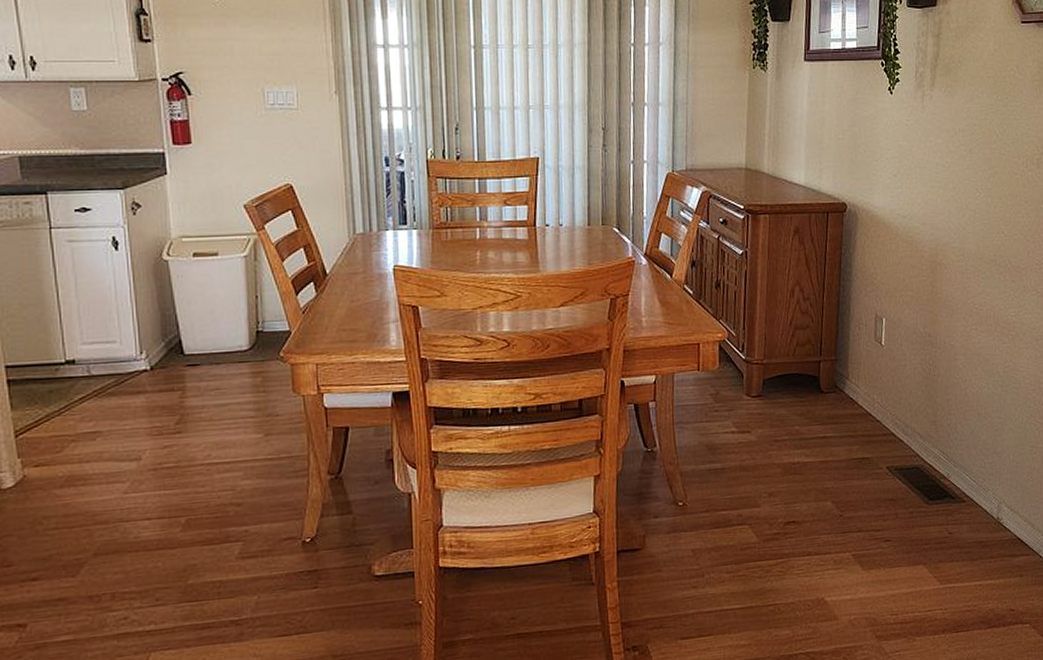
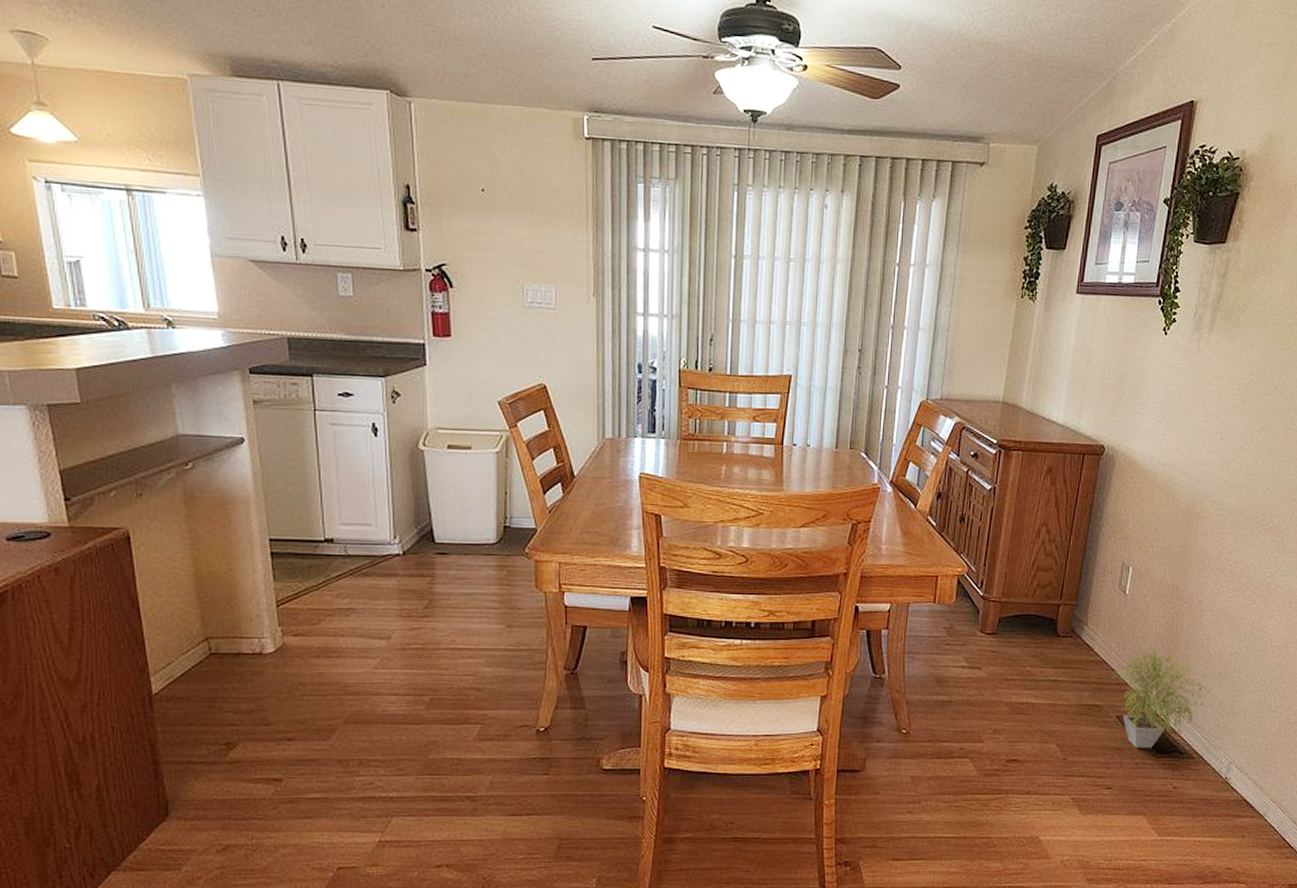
potted plant: none [878,395,977,497] -> present [1112,647,1217,748]

